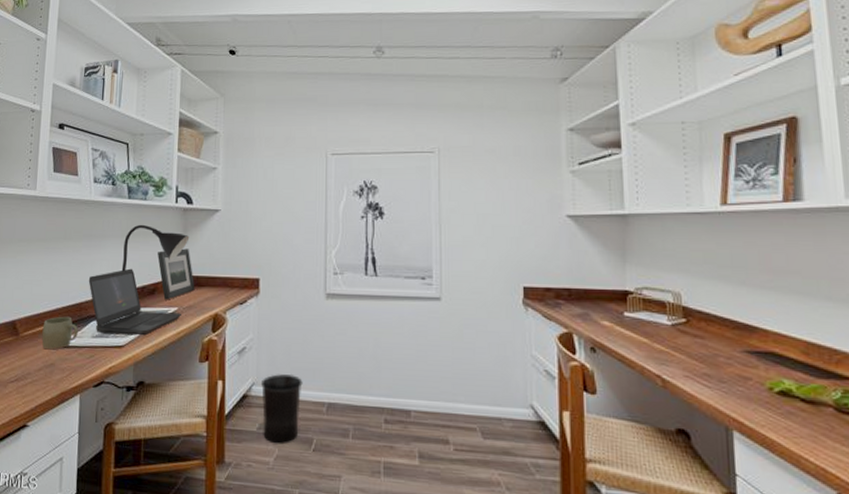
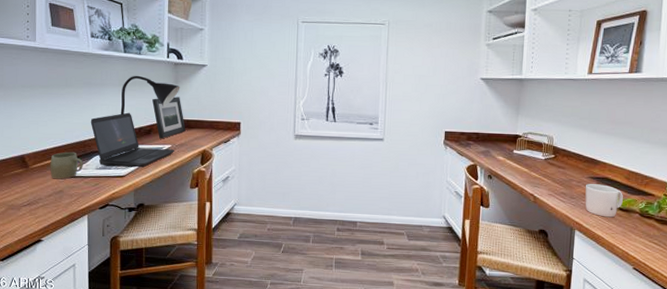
waste bin: present [260,374,303,443] -> none [241,197,275,248]
mug: none [739,361,805,413] -> present [585,184,624,218]

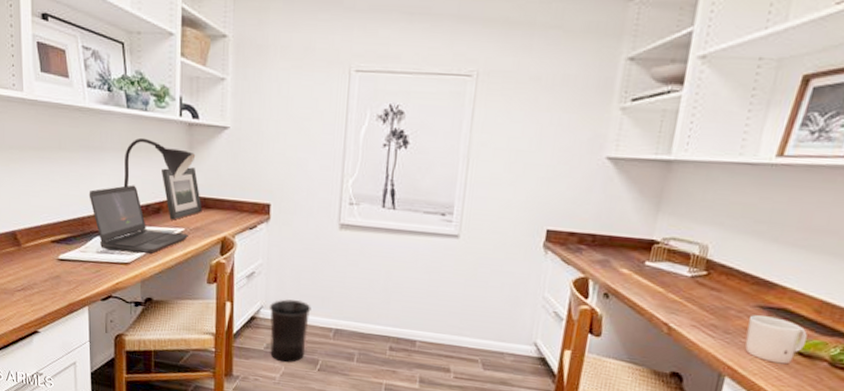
mug: present [50,152,83,180] -> none [44,230,81,263]
waste bin: none [241,197,275,248] -> present [269,299,311,362]

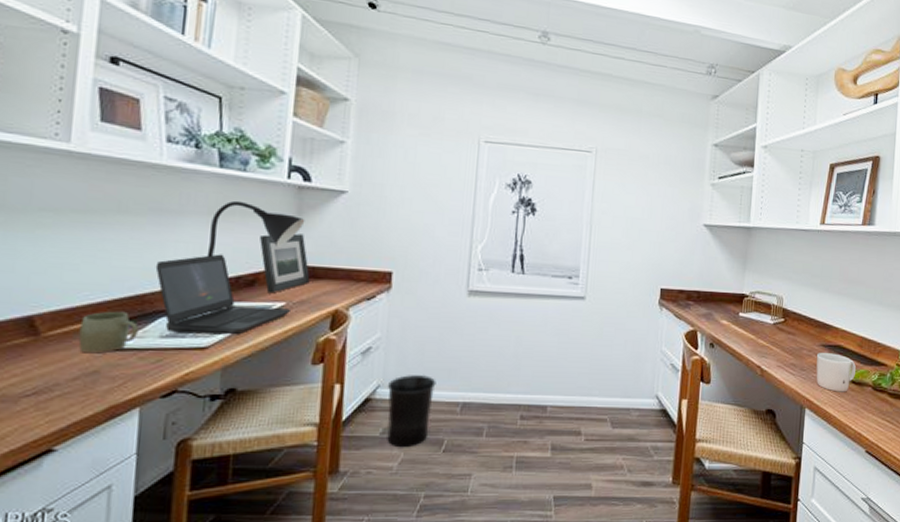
mug: none [44,230,81,263] -> present [78,311,138,354]

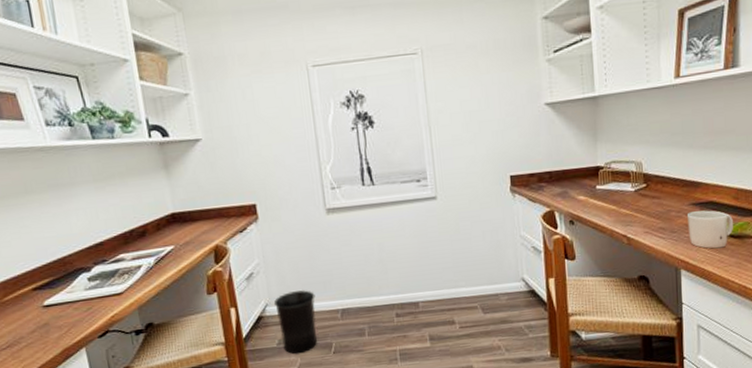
mug: present [78,311,138,354] -> none [24,273,68,311]
laptop computer: present [155,254,290,335] -> none [66,213,180,285]
desk lamp: present [206,200,305,257] -> none [98,165,173,218]
picture frame: present [260,233,310,294] -> none [140,184,189,241]

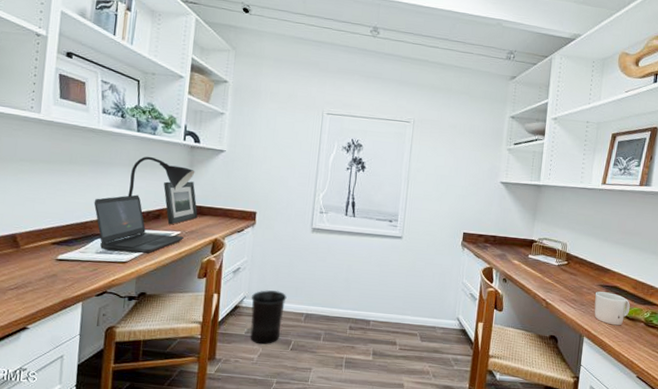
laptop computer: none [66,213,180,285] -> present [93,194,184,254]
desk lamp: none [98,165,173,218] -> present [127,156,195,197]
picture frame: none [140,184,189,241] -> present [164,181,198,225]

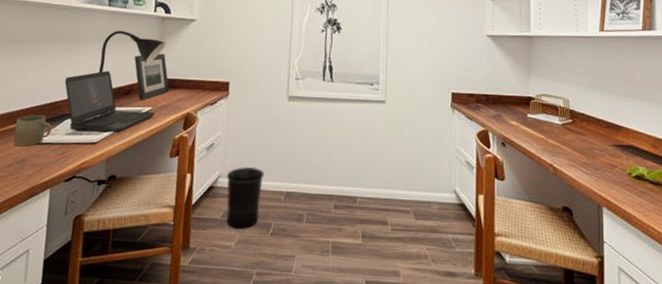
mug: none [44,233,82,263] -> present [13,114,52,147]
mug: present [594,291,631,326] -> none [609,152,653,192]

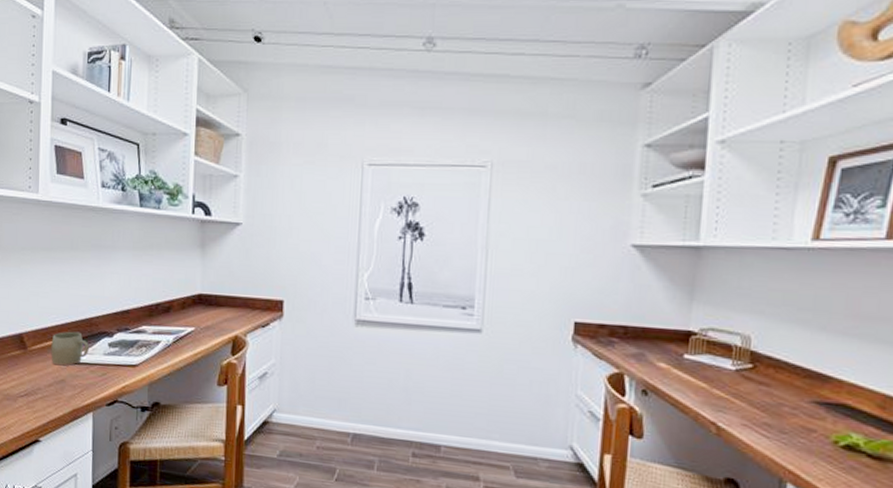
laptop computer: present [64,70,155,133] -> none [98,283,199,356]
desk lamp: present [98,30,166,73] -> none [134,236,208,286]
picture frame: present [134,53,169,101] -> none [173,264,214,320]
waste bin: present [226,167,265,229] -> none [282,401,327,472]

